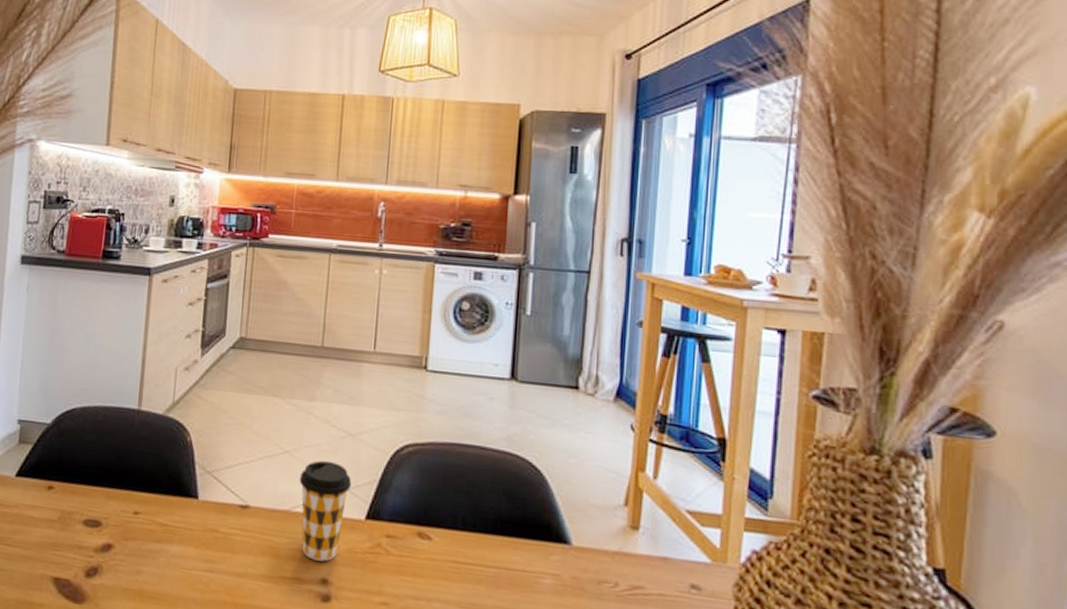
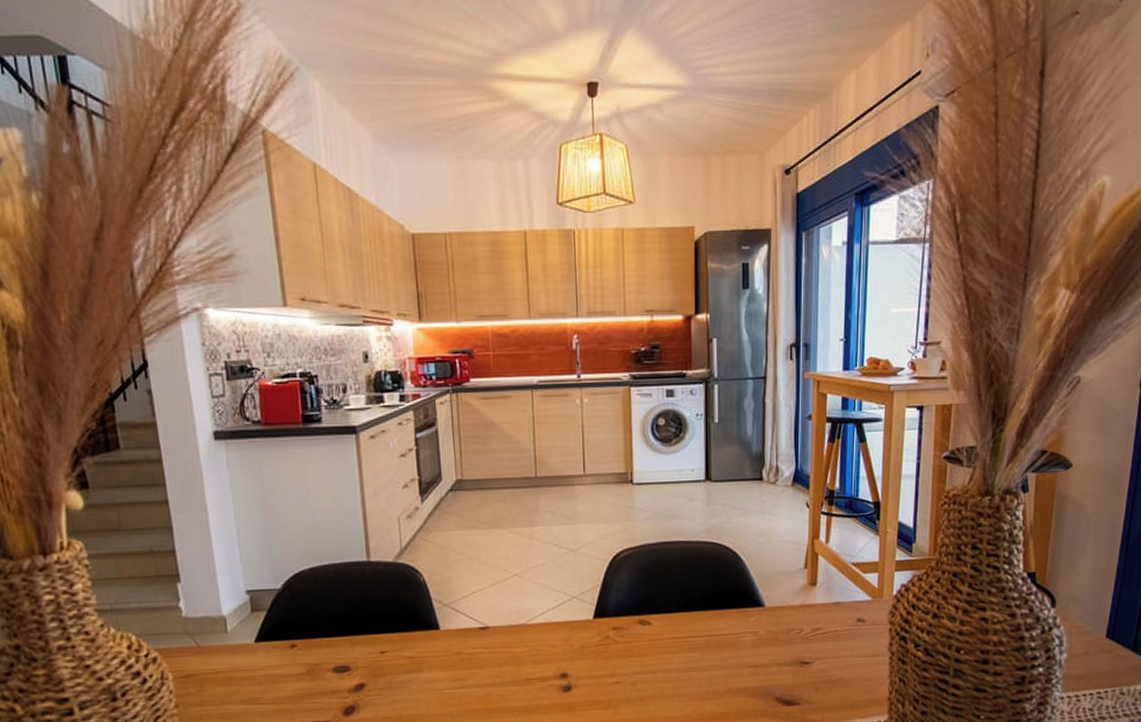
coffee cup: present [299,460,352,562] -> none [530,576,578,660]

